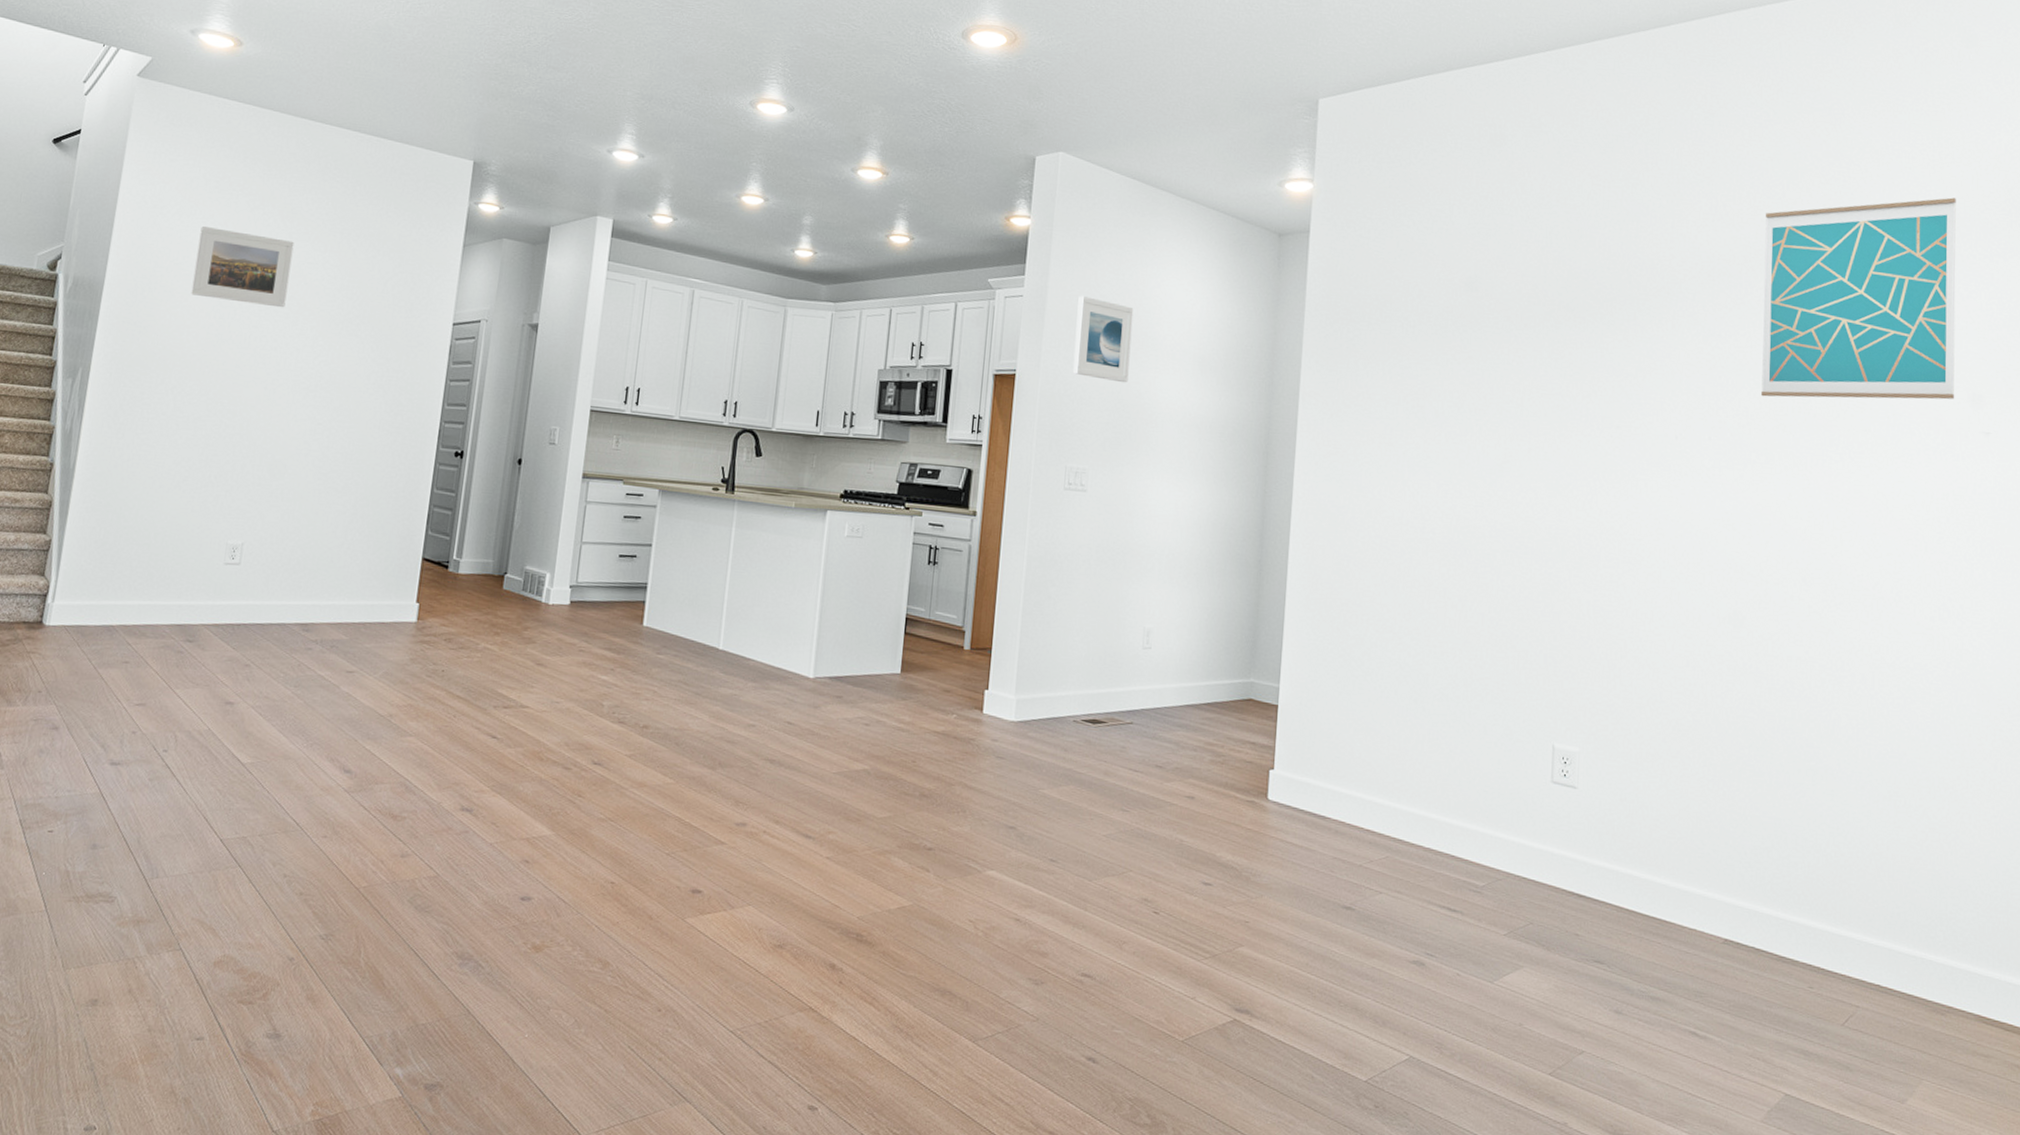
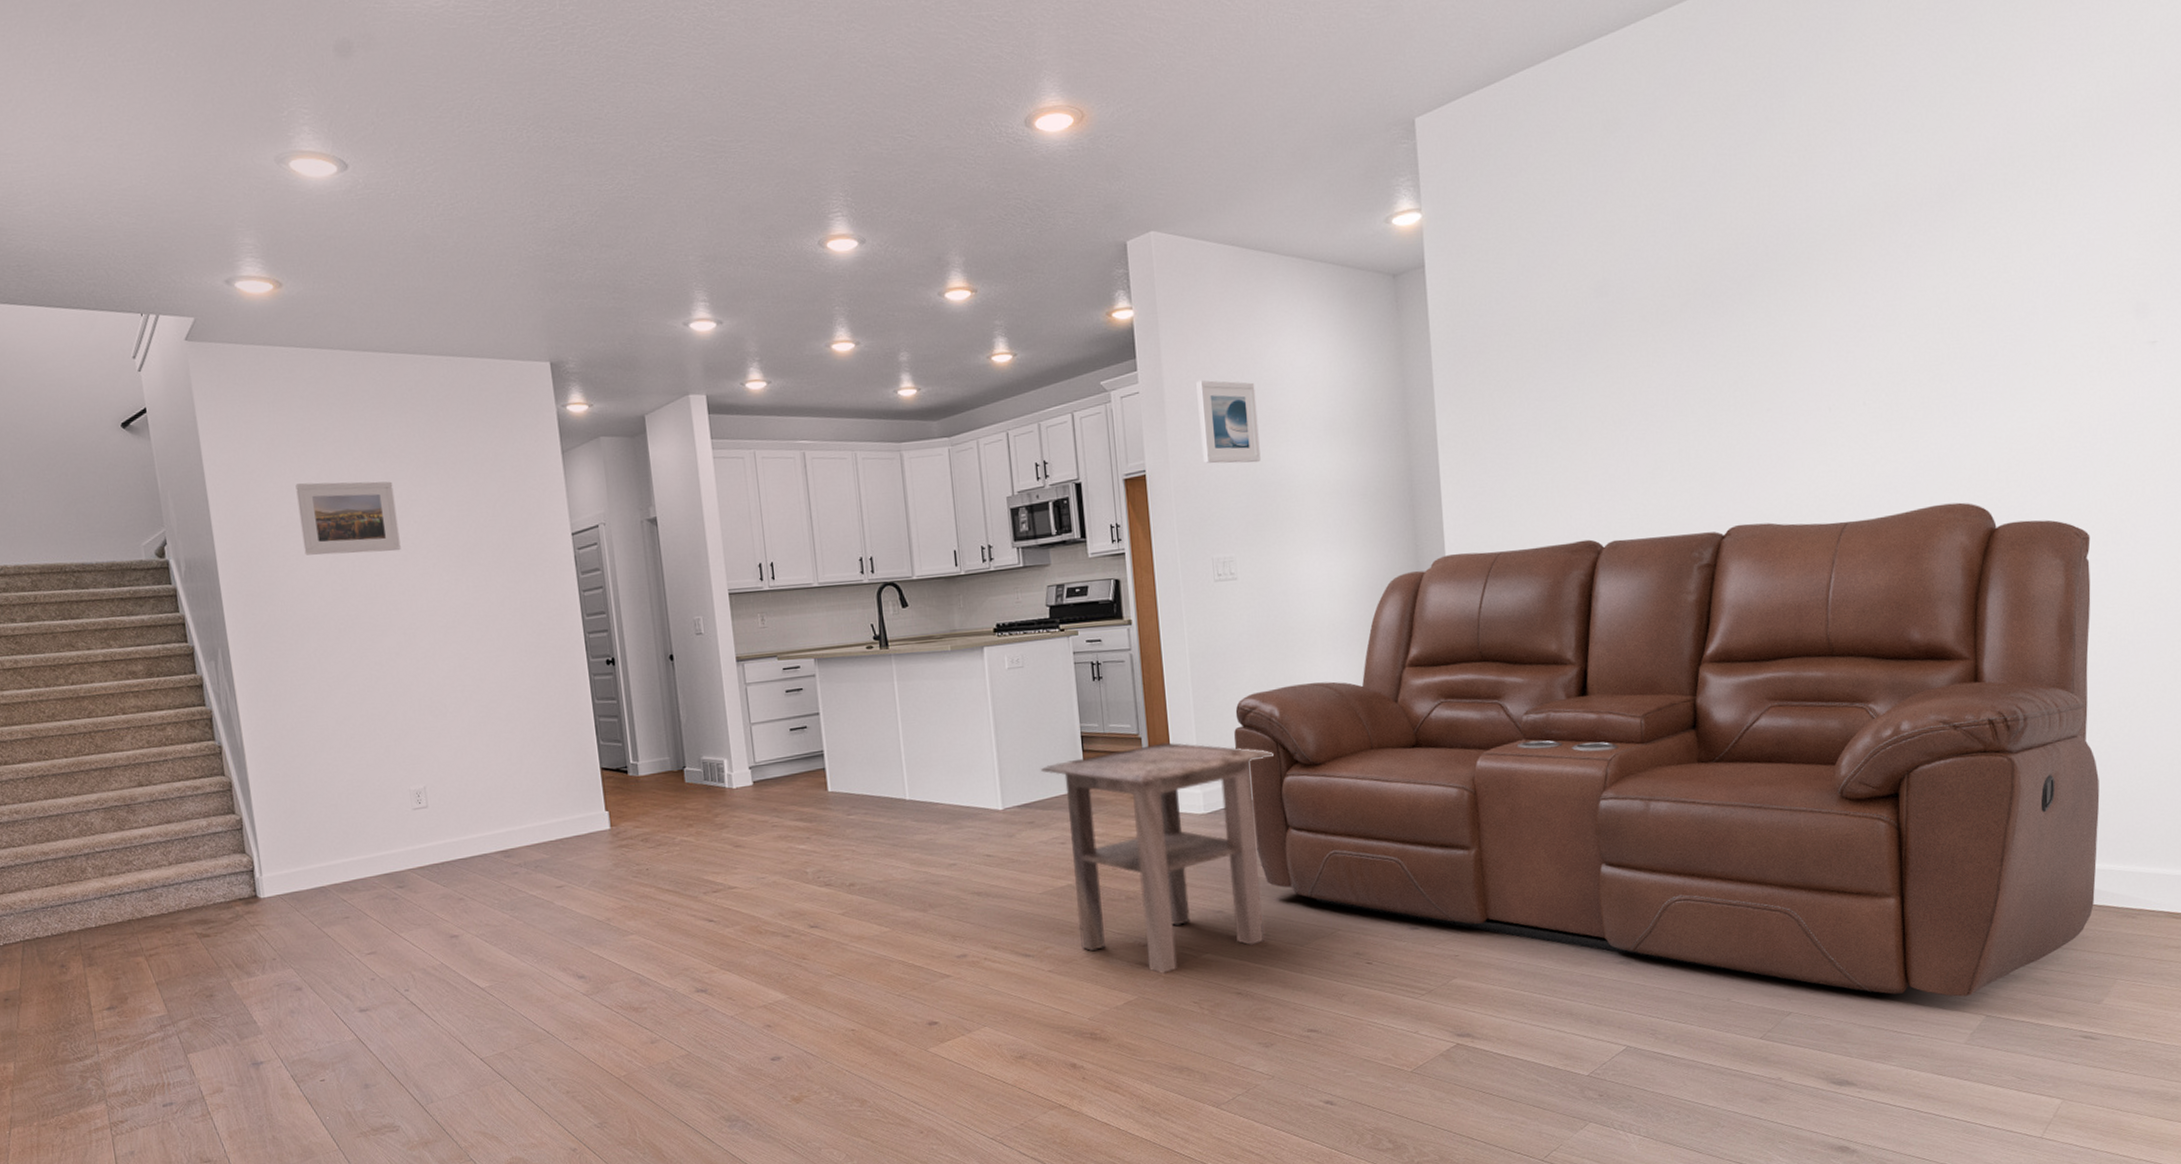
side table: none [860,639,1095,884] -> present [1041,742,1275,975]
sofa: none [1057,507,1918,1069] -> present [1234,502,2100,997]
wall art: present [1761,197,1956,400] -> none [1905,92,2118,349]

